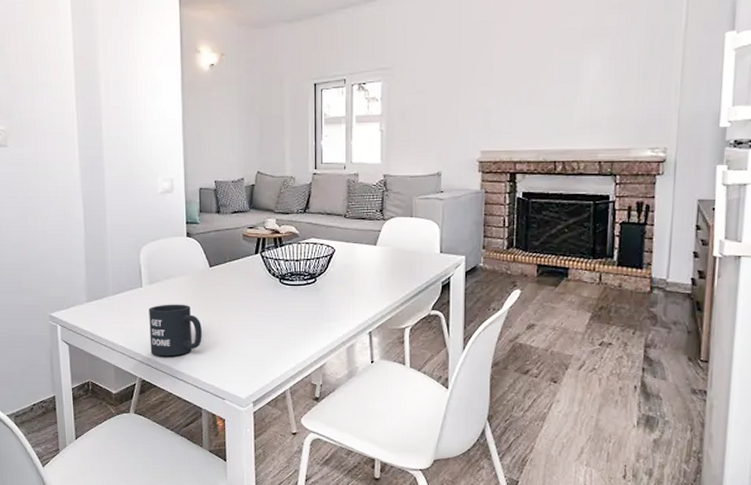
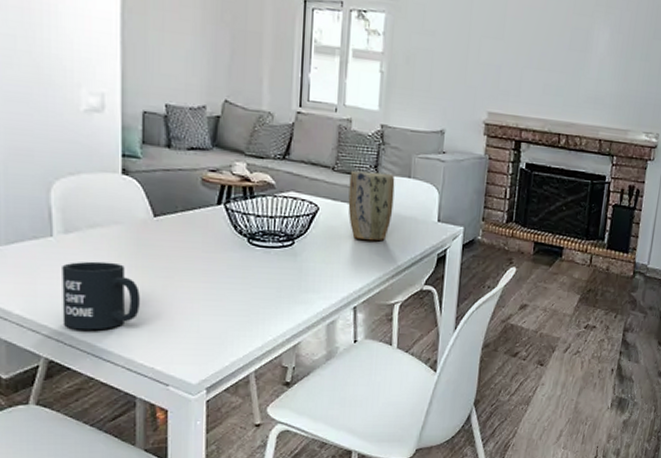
plant pot: none [359,215,399,274] -> present [348,170,395,241]

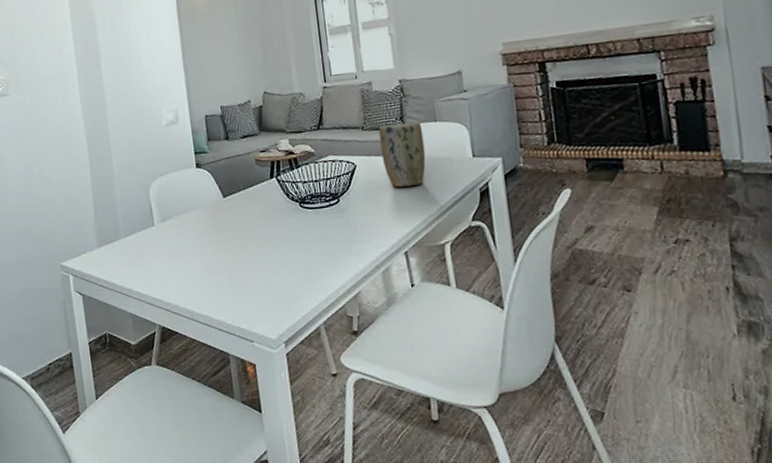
mug: present [62,261,140,331] -> none [163,240,223,300]

